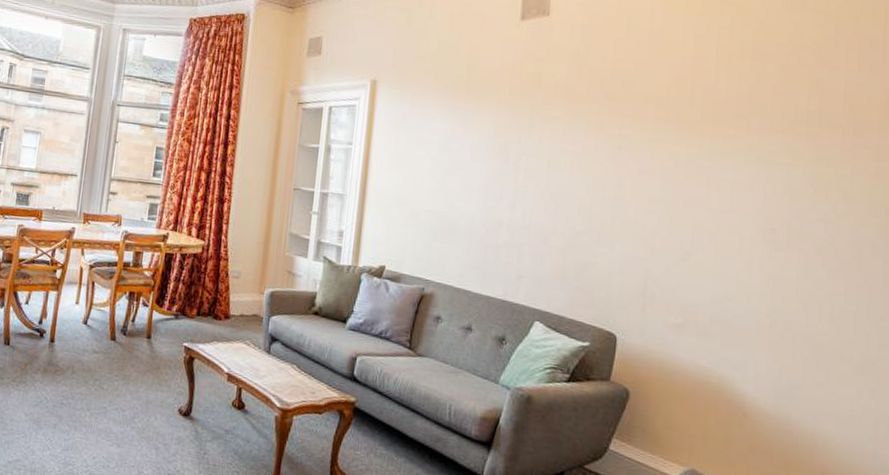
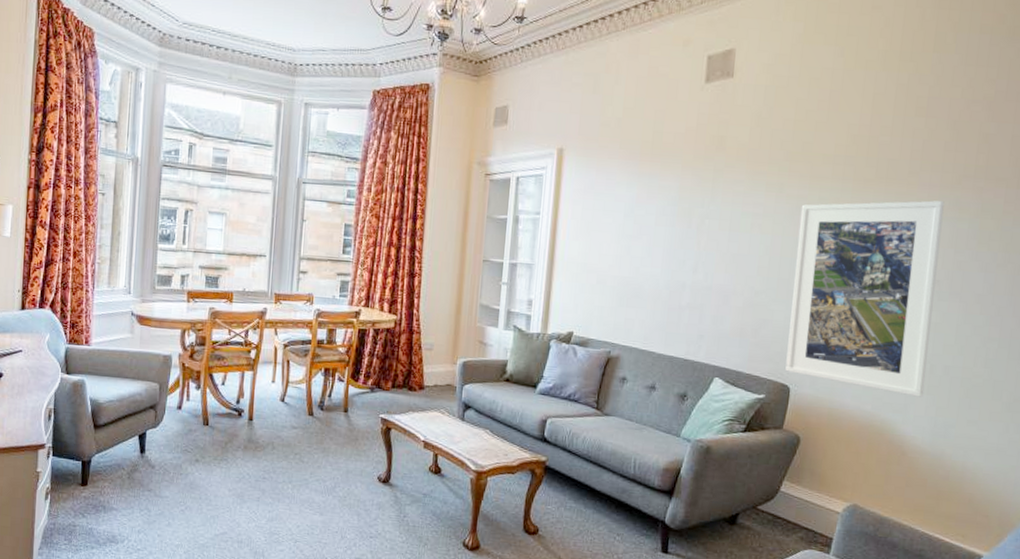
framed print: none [611,144,776,354] -> present [785,200,945,397]

